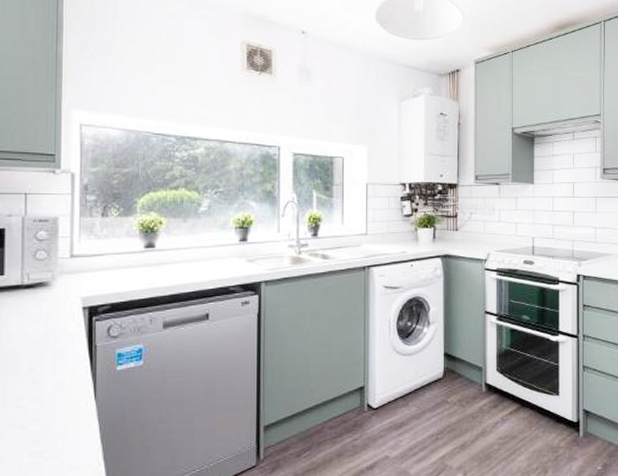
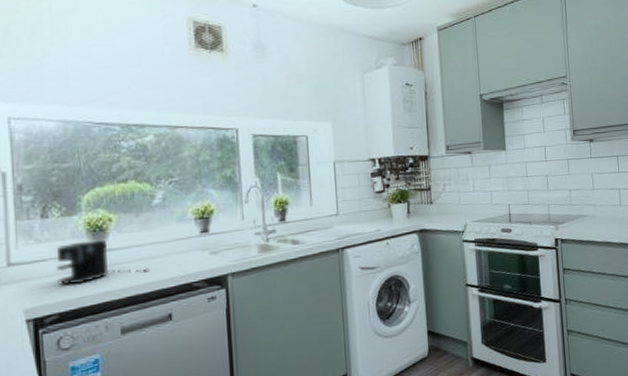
coffee maker: none [112,240,192,279] -> present [57,240,149,286]

